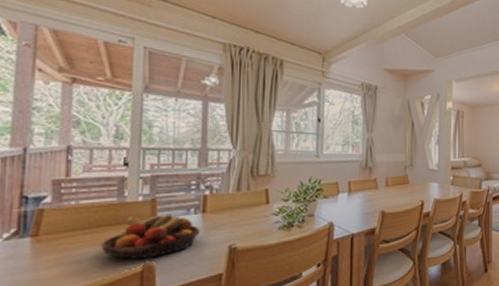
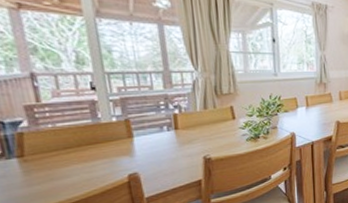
fruit bowl: present [101,213,200,259] -> none [85,131,176,172]

